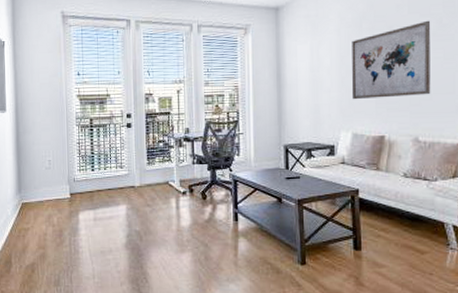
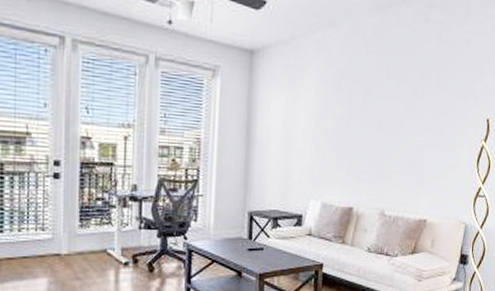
wall art: present [351,20,431,100] -> none [324,88,407,168]

